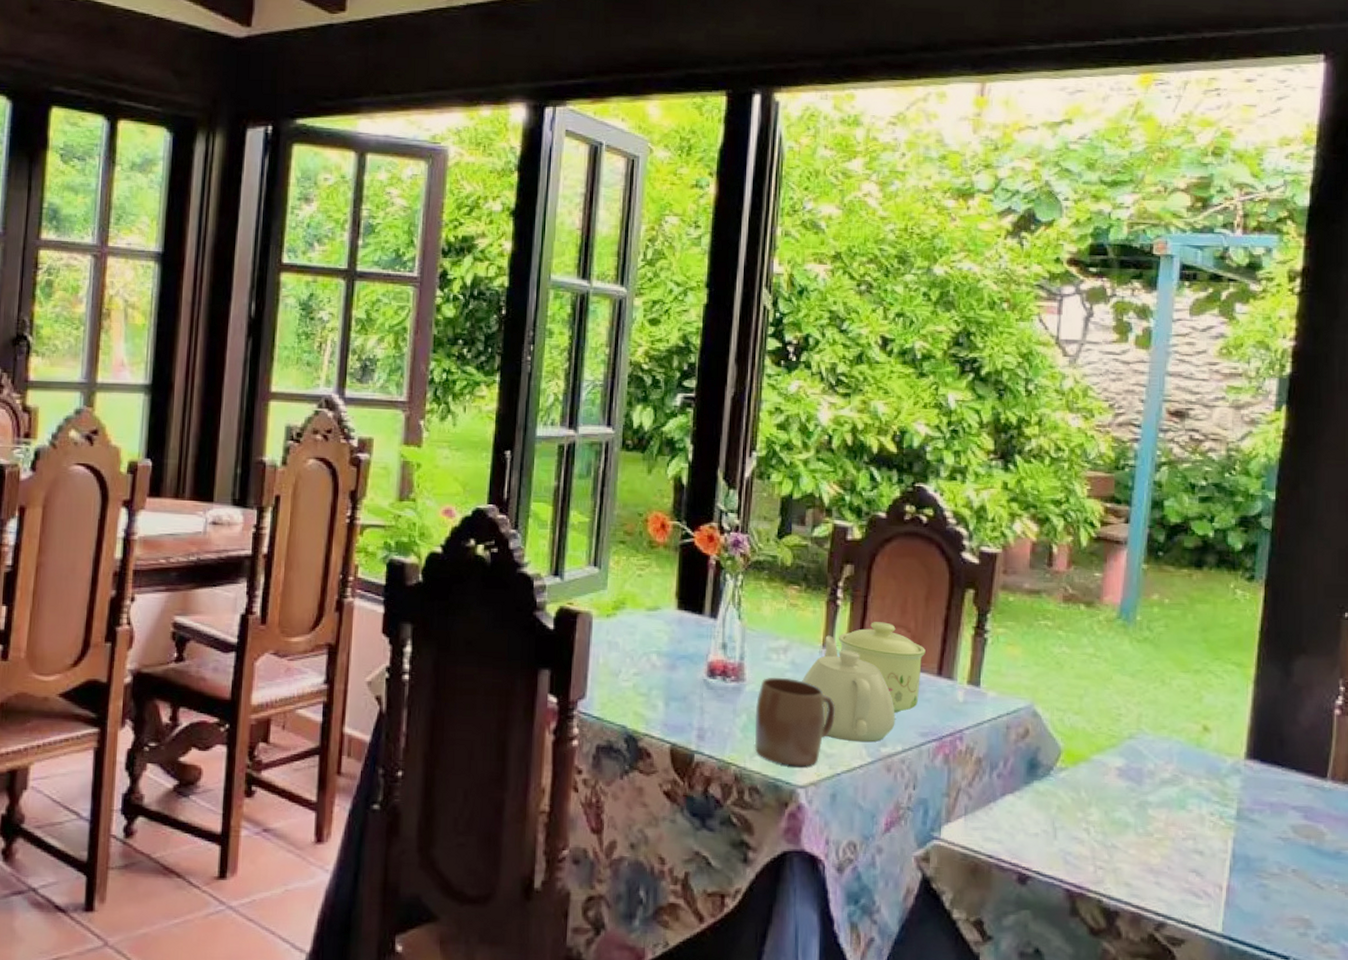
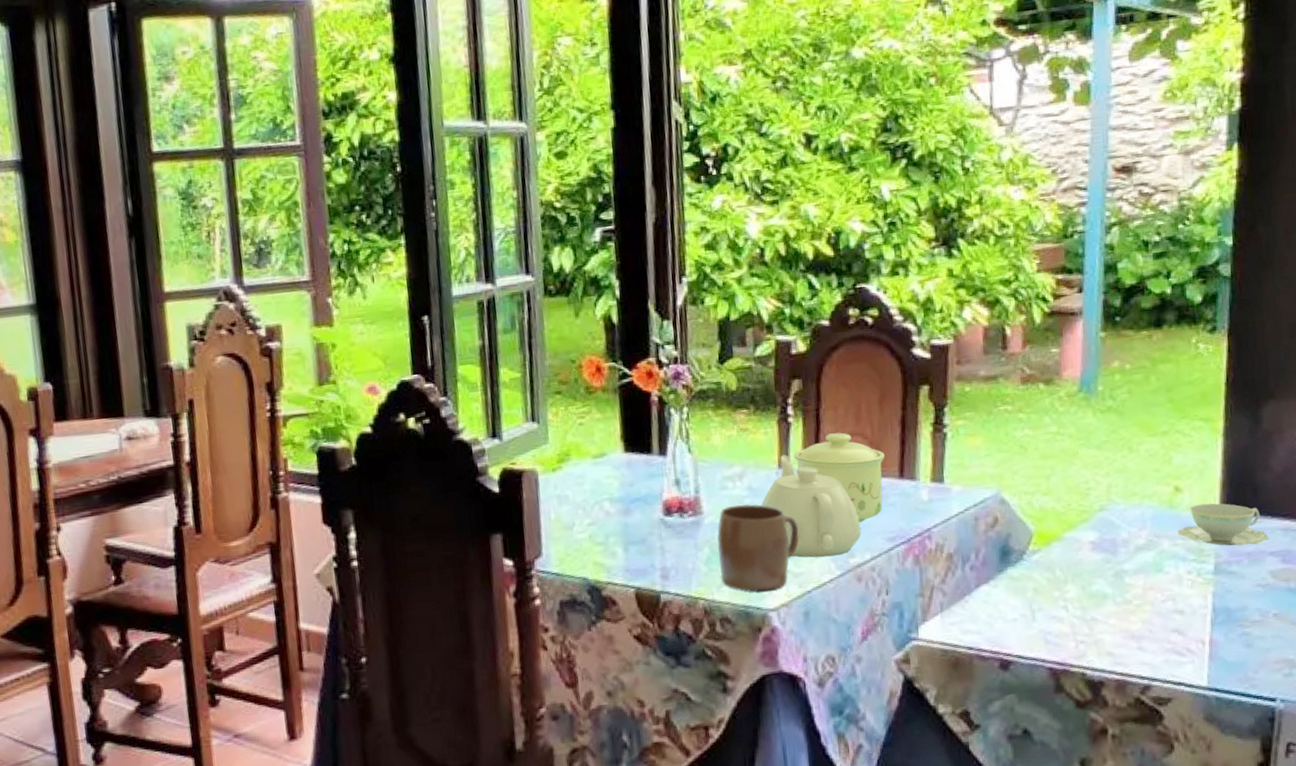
teacup: none [1203,747,1293,796] -> present [1178,503,1269,546]

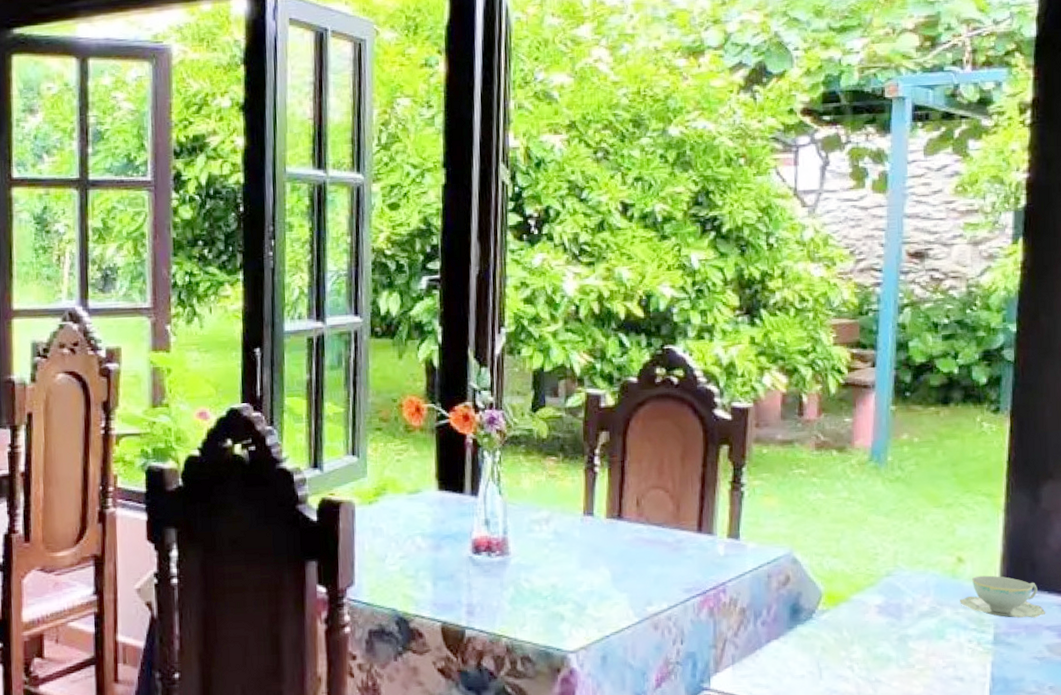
mug: present [717,503,799,591] -> none [522,547,600,633]
teapot: present [760,454,861,558] -> none [565,502,659,604]
sugar bowl: present [793,432,885,522] -> none [598,485,685,572]

